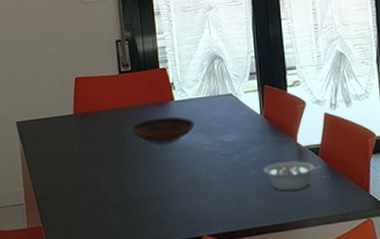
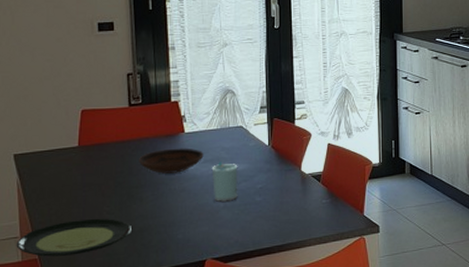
plate: none [22,187,127,225] -> present [16,218,131,257]
cup: none [203,132,232,174] -> present [211,162,238,202]
legume: present [263,161,322,191] -> none [268,187,323,215]

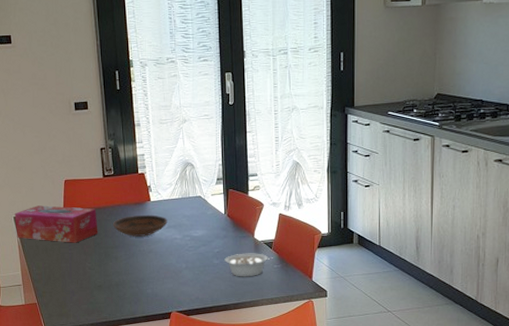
tissue box: none [14,140,121,184] -> present [14,205,98,243]
plate: present [16,218,131,257] -> none [20,272,109,302]
cup: present [211,162,238,202] -> none [174,228,198,263]
legume: none [268,187,323,215] -> present [224,253,274,277]

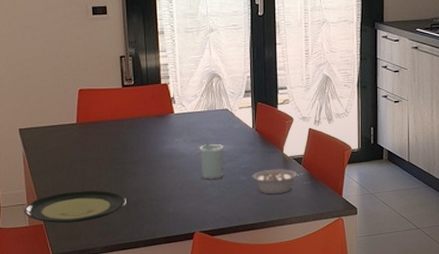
tissue box: present [14,205,98,243] -> none [20,116,115,158]
plate: none [20,272,109,302] -> present [24,190,126,223]
bowl: present [113,214,168,237] -> none [132,128,192,151]
cup: none [174,228,198,263] -> present [199,142,224,179]

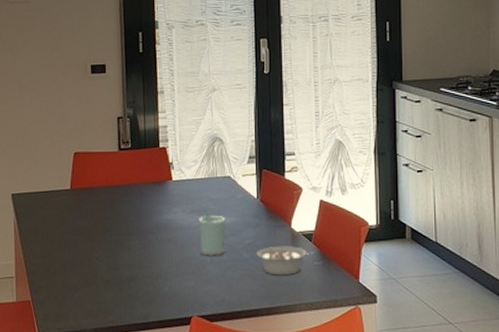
plate: present [24,190,126,223] -> none [12,263,119,300]

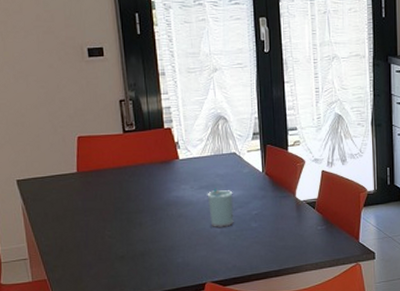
legume: present [256,246,314,276] -> none [264,214,318,241]

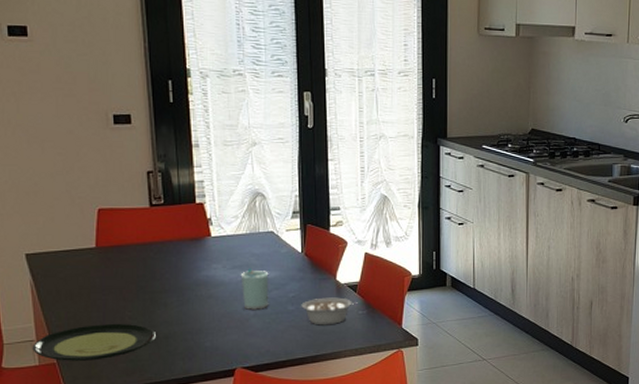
plate: none [26,242,133,278] -> present [32,323,156,361]
legume: none [264,214,318,241] -> present [301,297,359,325]

